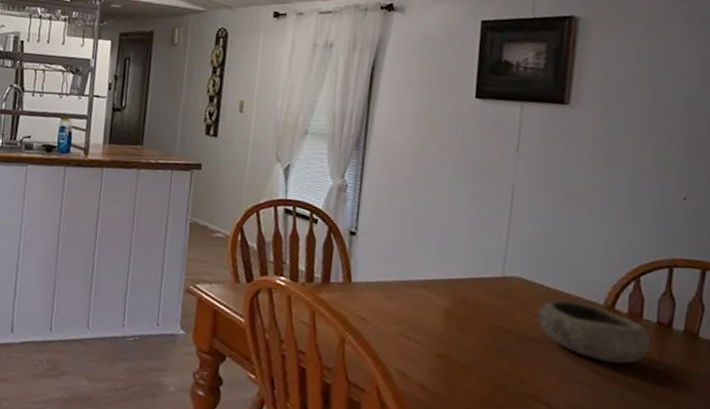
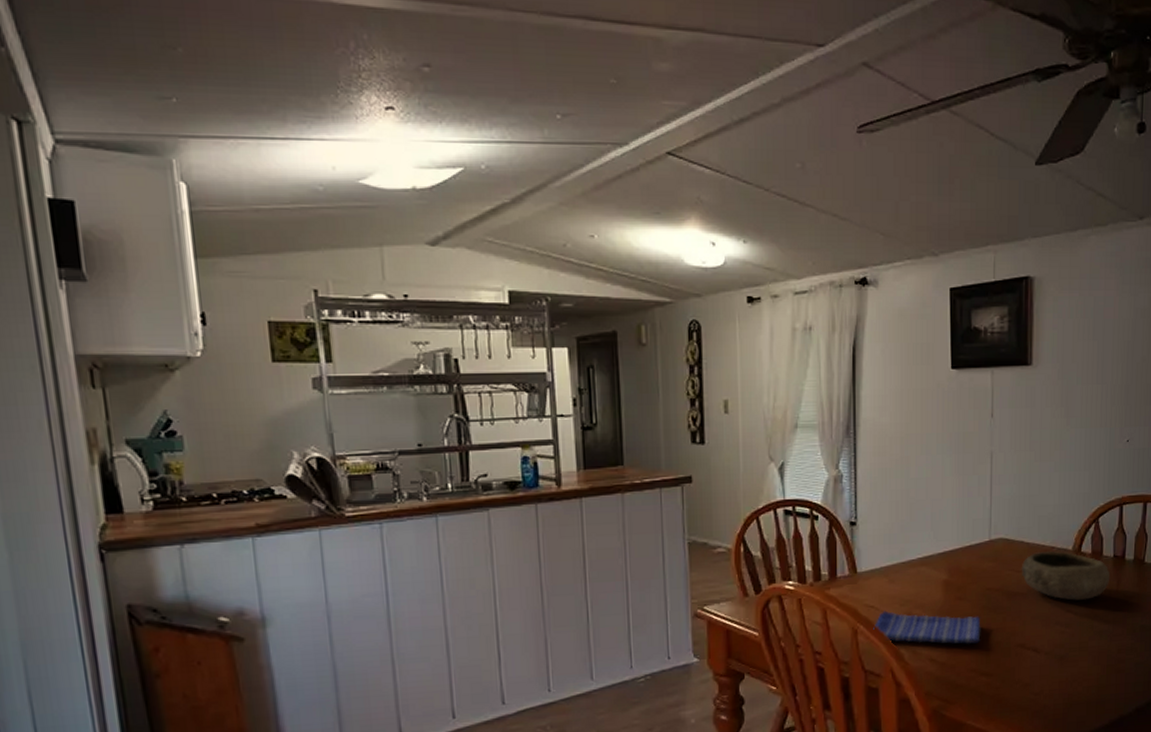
dish towel: none [362,325,484,382] -> present [873,610,981,644]

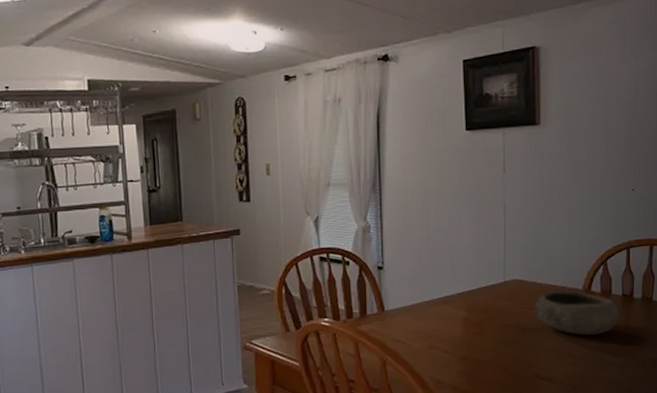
dish towel: present [873,610,981,644] -> none [400,344,499,374]

